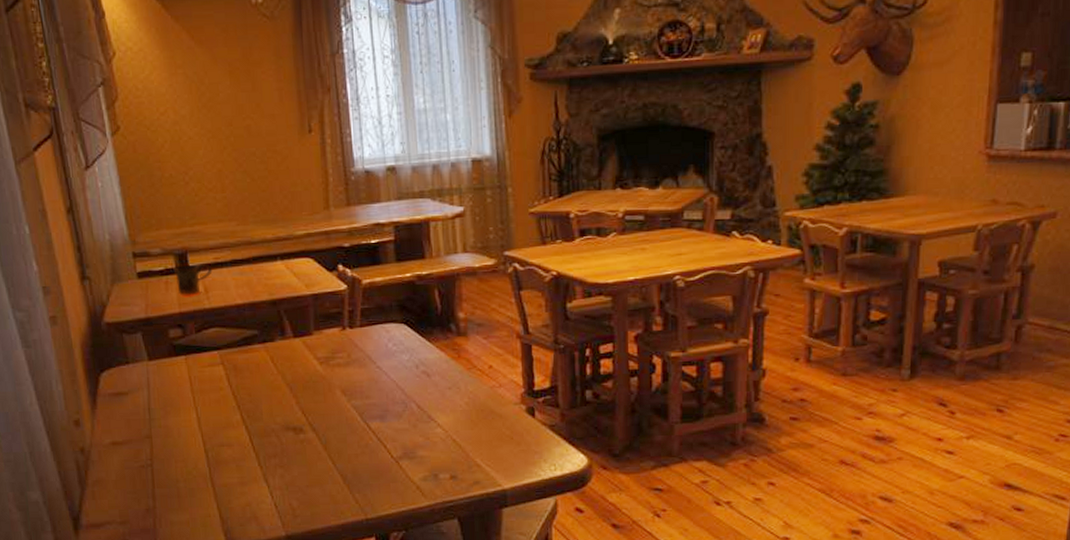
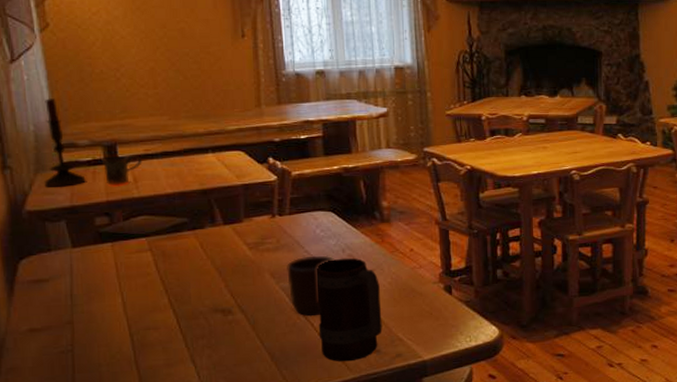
candle: none [118,203,159,299] -> present [44,96,86,188]
mug: none [358,371,407,438] -> present [287,255,334,317]
beer mug: none [388,374,459,486] -> present [316,257,382,361]

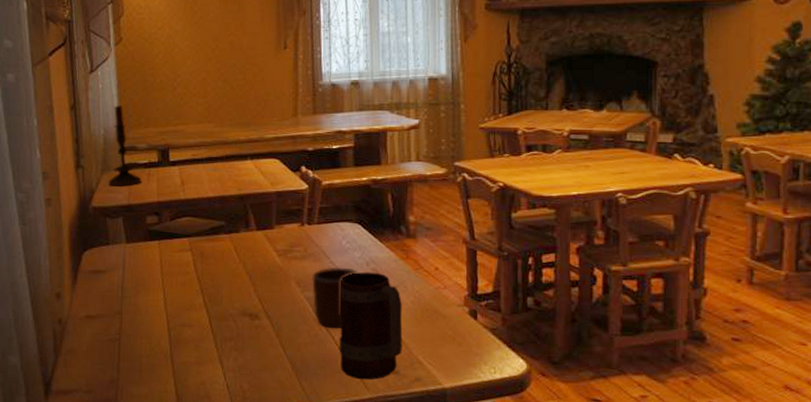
mug: present [101,155,142,186] -> none [156,159,190,187]

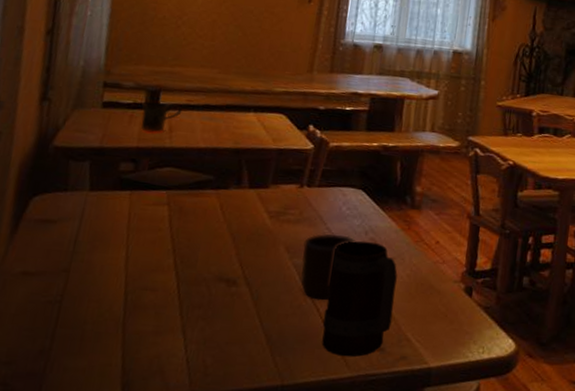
candle: present [108,103,142,187] -> none [79,34,122,128]
mug: none [156,159,190,187] -> present [141,101,183,133]

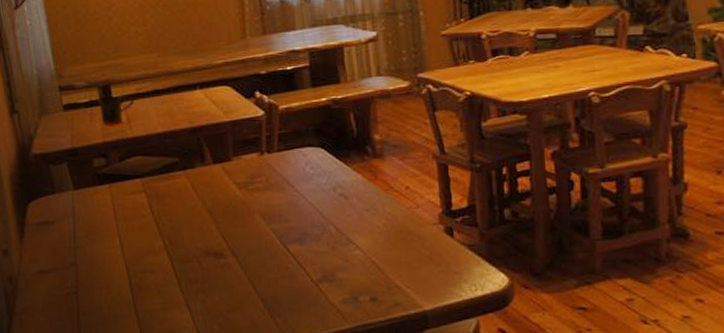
mug: present [300,233,355,300] -> none [277,194,325,261]
beer mug: present [321,240,398,357] -> none [307,197,378,310]

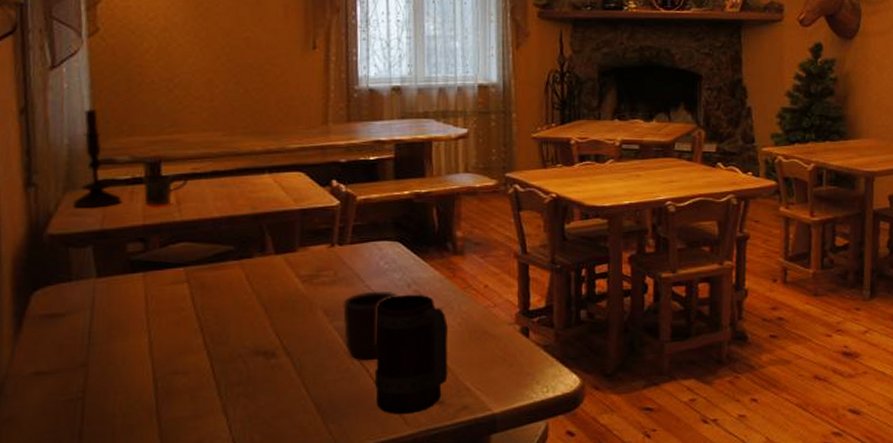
candle: none [45,39,84,131] -> present [73,106,122,209]
mug: none [277,194,325,261] -> present [343,290,398,361]
beer mug: none [307,197,378,310] -> present [374,294,448,414]

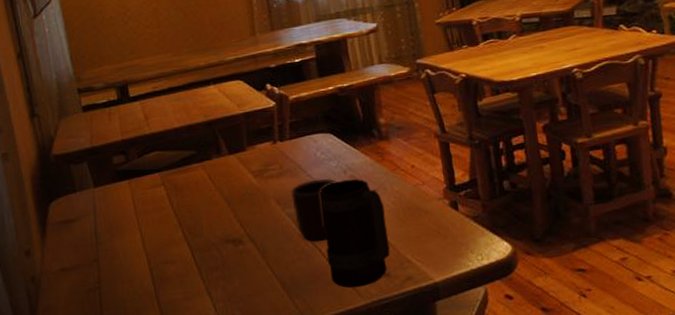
candle: present [73,106,122,209] -> none [64,45,103,131]
mug: present [142,174,189,208] -> none [115,93,152,125]

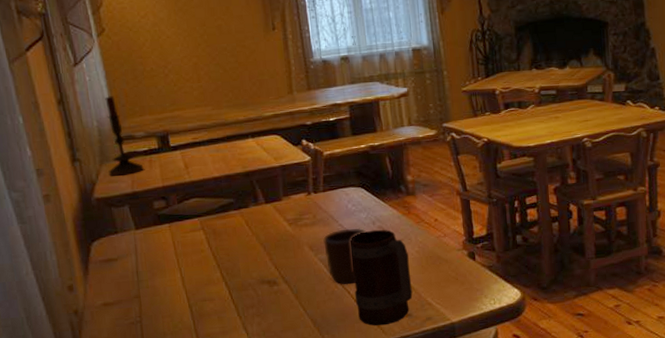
candle: none [64,45,103,131] -> present [105,94,144,177]

